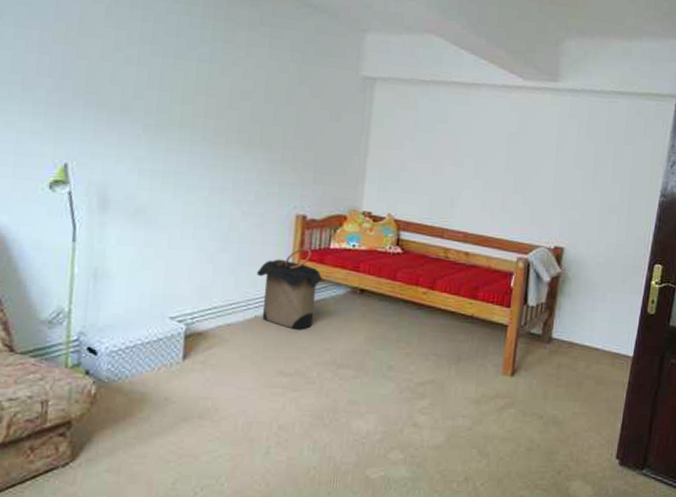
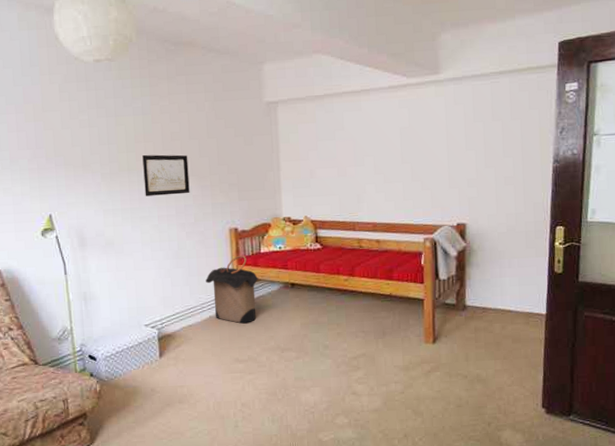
wall art: none [197,110,259,166] -> present [142,154,190,196]

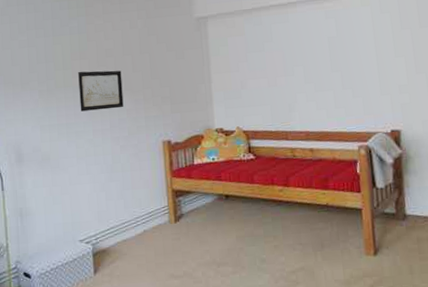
laundry hamper: present [206,255,259,324] -> none [140,167,193,238]

